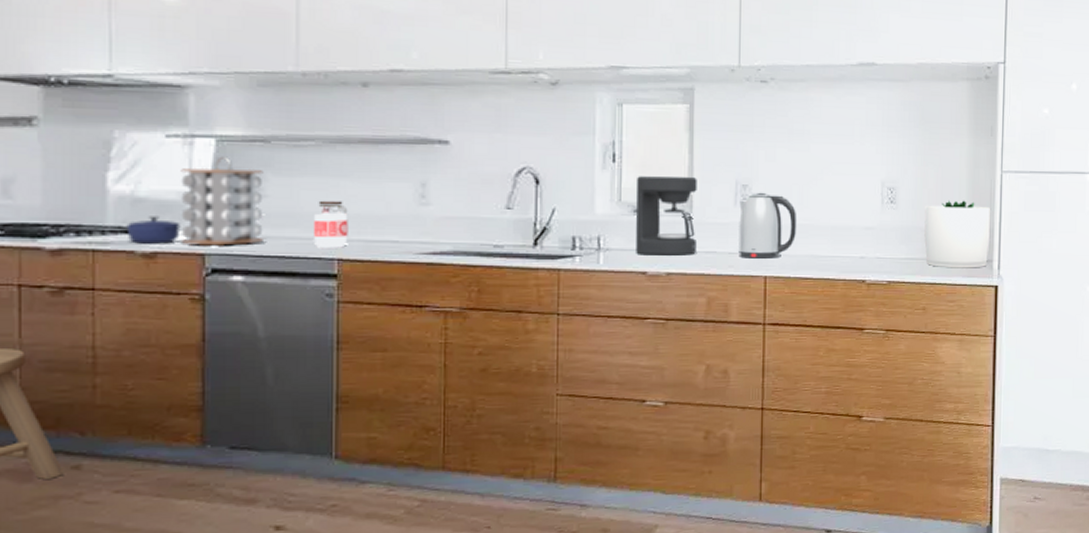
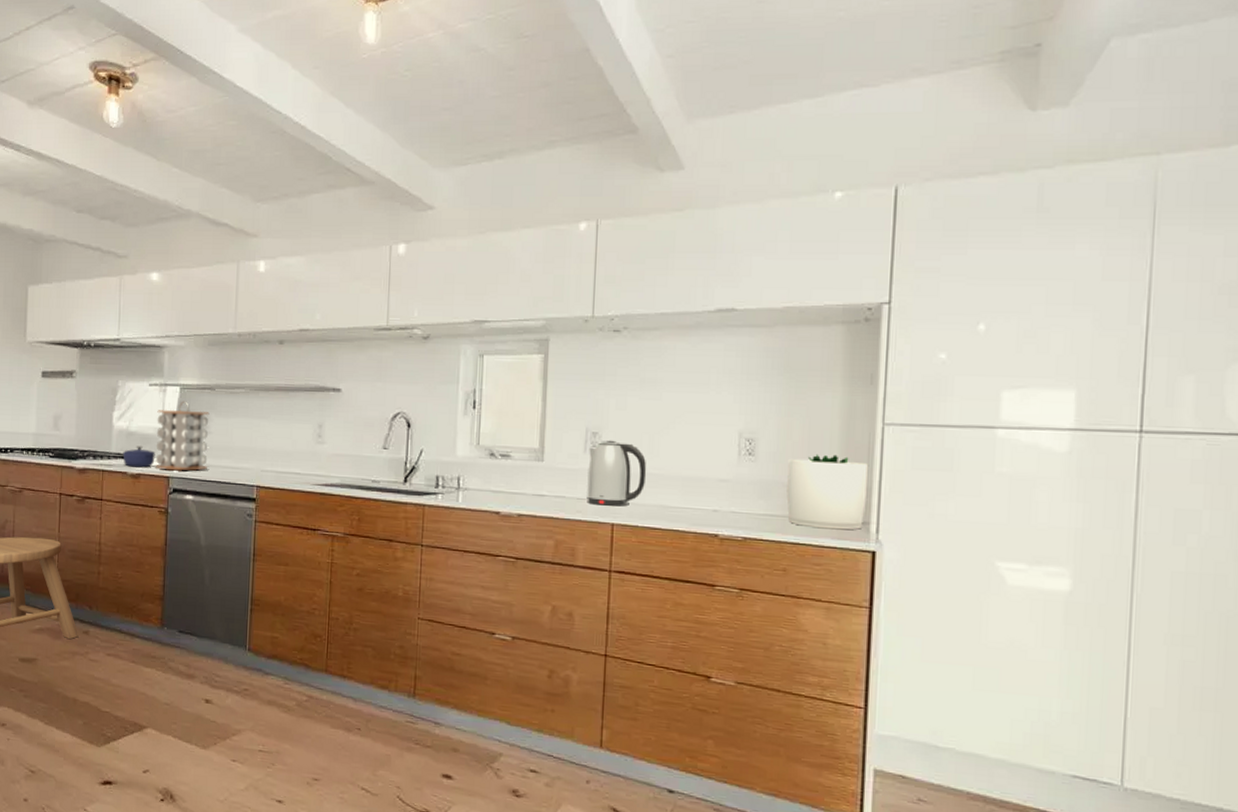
jar: present [313,200,348,248] -> none [240,437,265,477]
coffee maker: present [635,176,697,255] -> none [491,422,549,499]

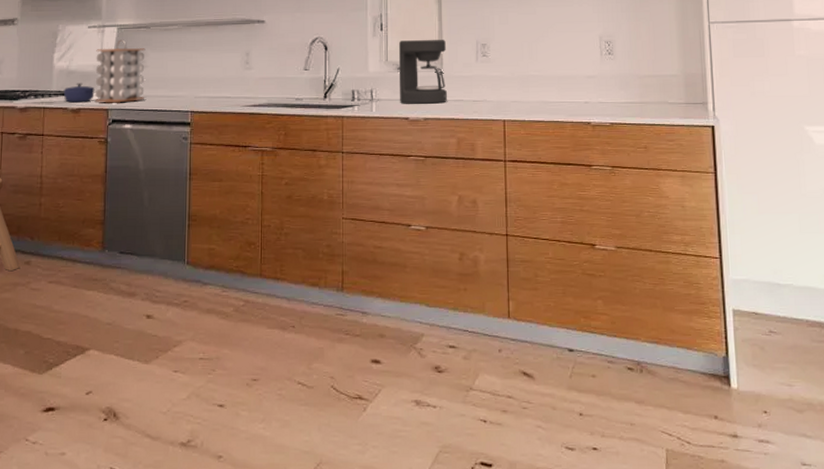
coffee maker: none [491,422,549,499] -> present [398,40,447,104]
kettle: present [586,440,647,507] -> none [480,49,529,105]
planter: present [786,454,868,531] -> none [640,49,703,111]

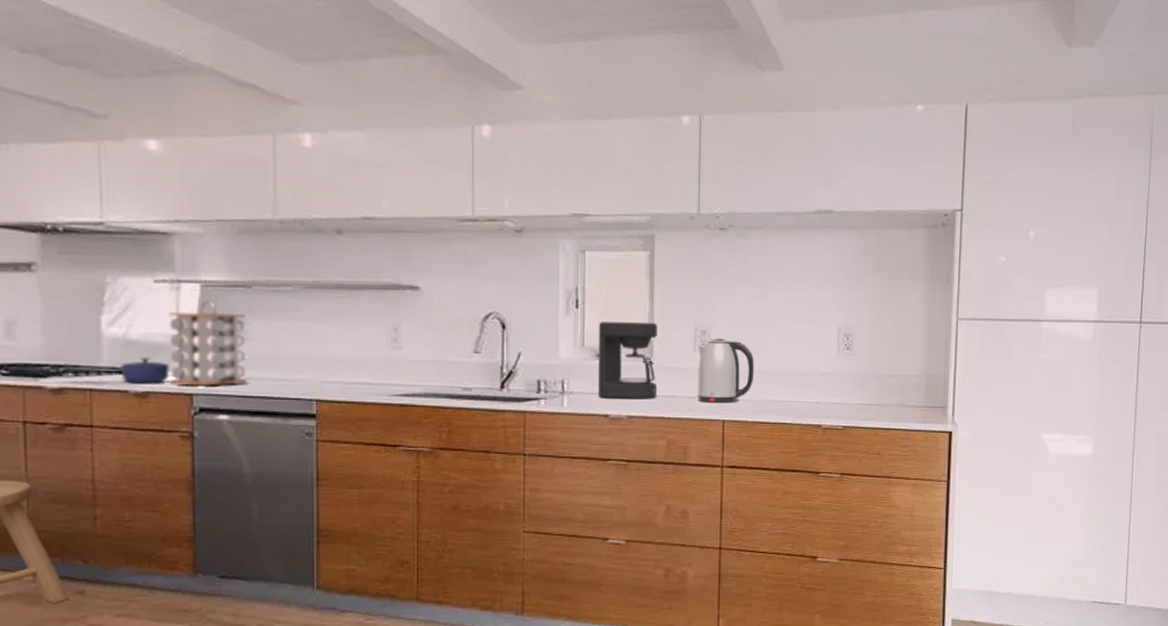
kettle: none [480,49,529,105] -> present [697,338,755,403]

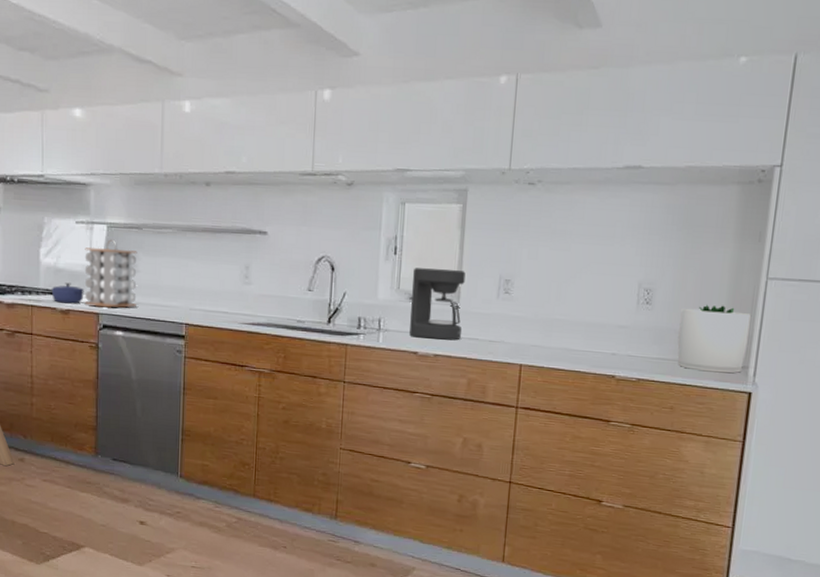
kettle: present [697,338,755,403] -> none [498,287,554,349]
planter: none [879,347,945,414] -> present [677,304,751,374]

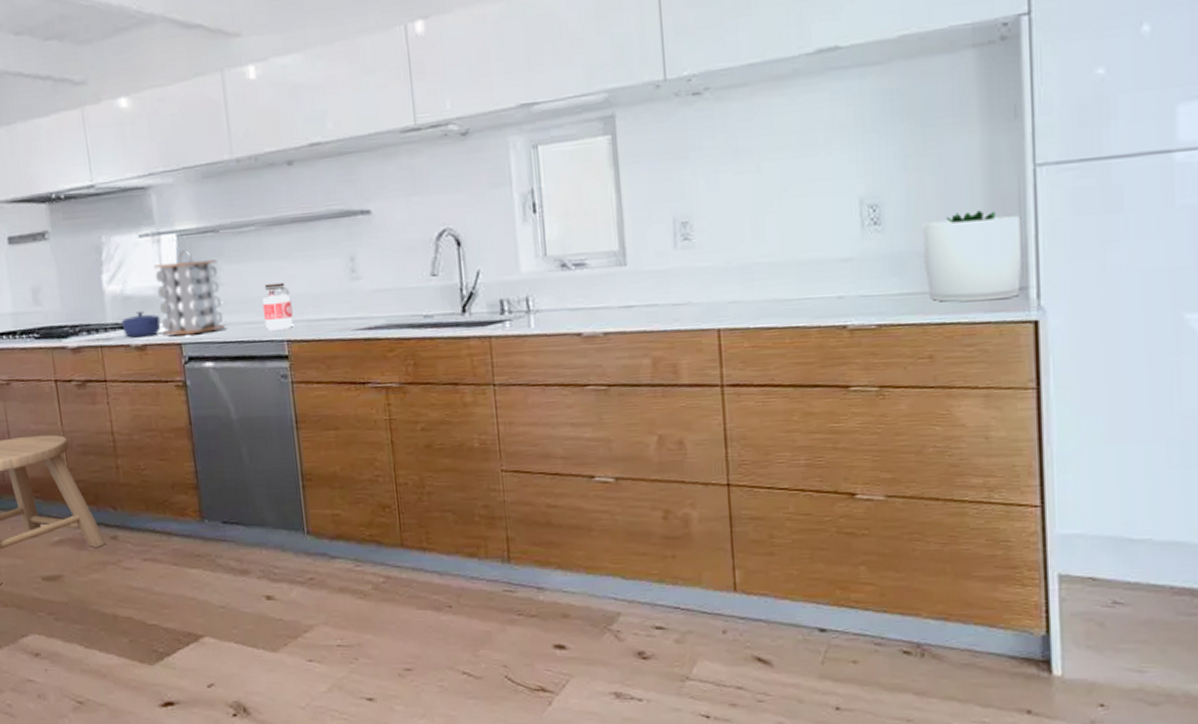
jar: none [169,276,193,315] -> present [262,282,293,331]
coffee maker: present [409,268,466,341] -> none [560,220,635,315]

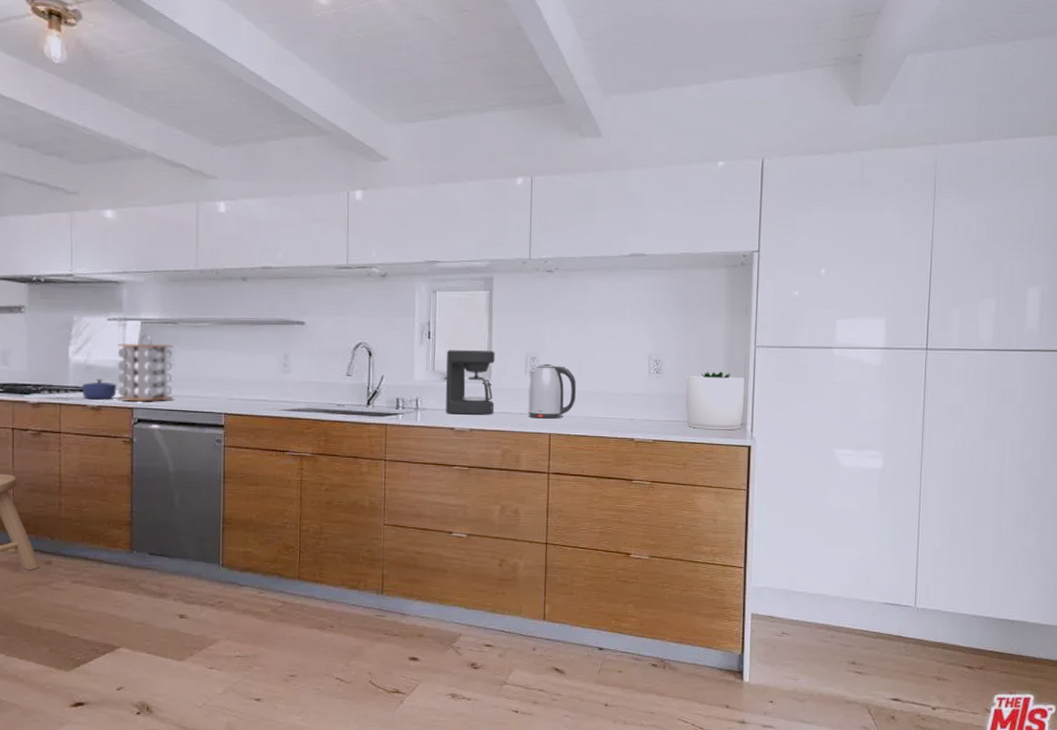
jar: present [262,282,293,331] -> none [207,368,232,405]
coffee maker: none [560,220,635,315] -> present [446,350,495,415]
kettle: none [679,228,753,310] -> present [528,363,577,419]

